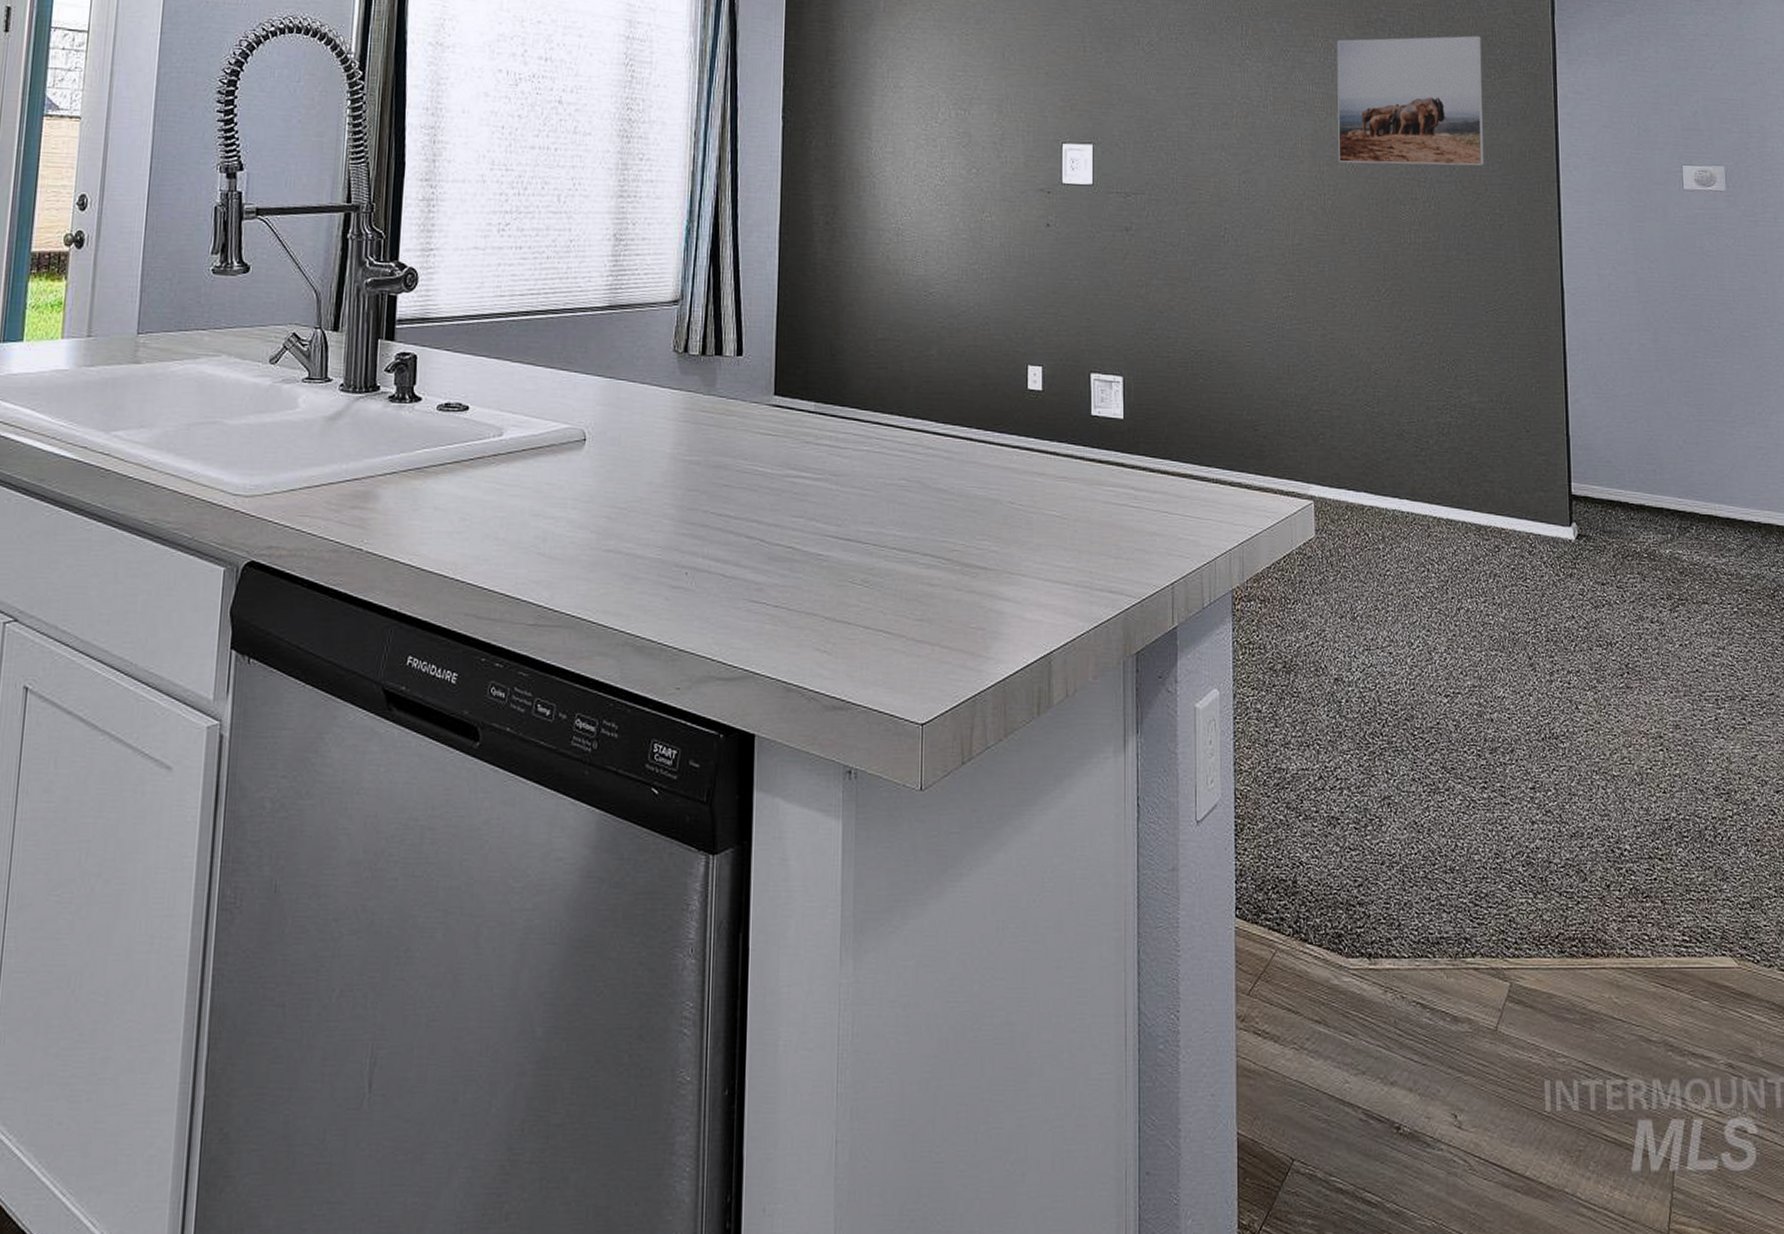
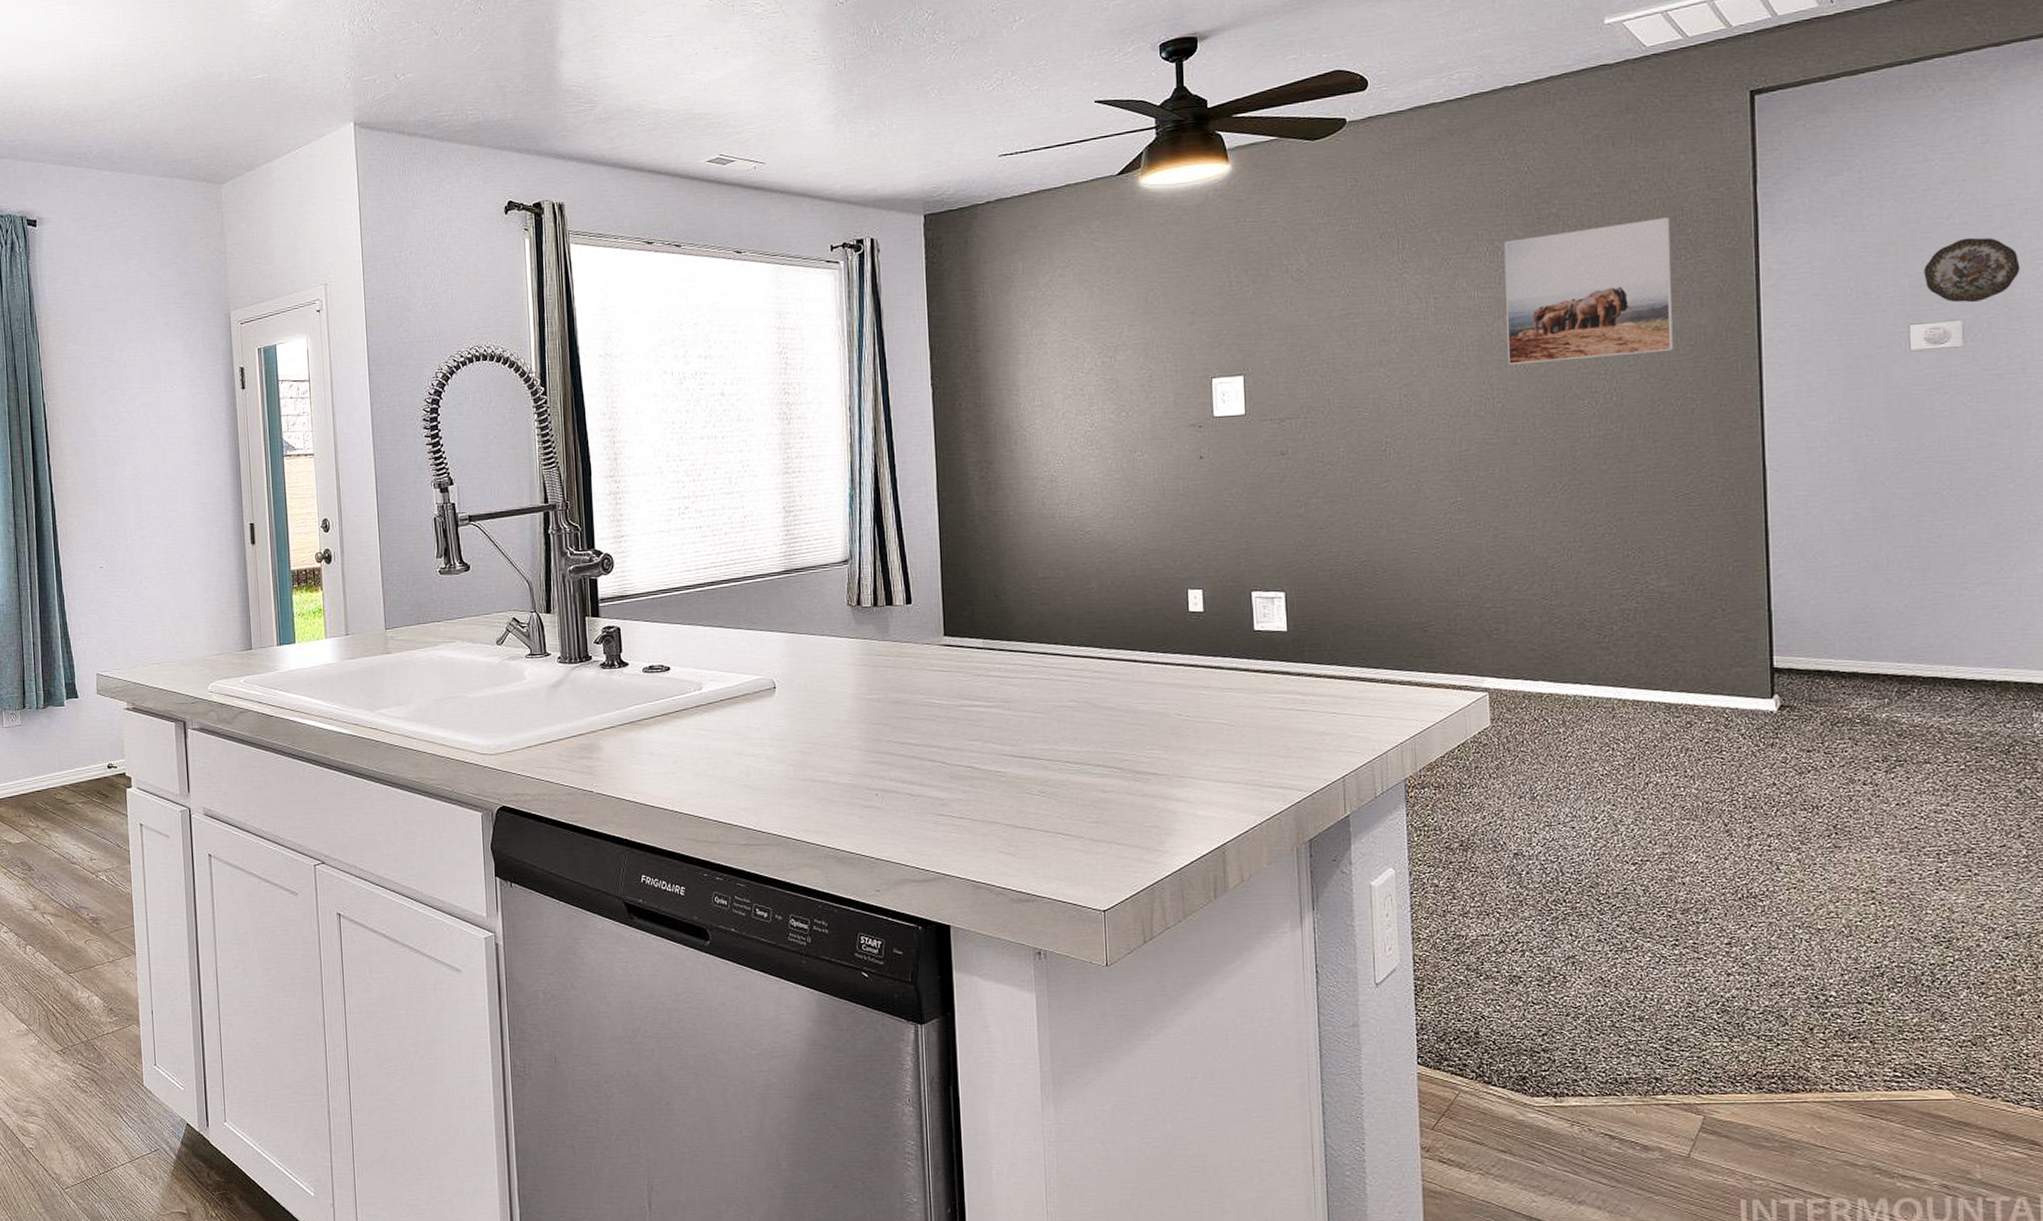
decorative plate: none [1692,89,1770,151] -> present [1923,237,2020,303]

